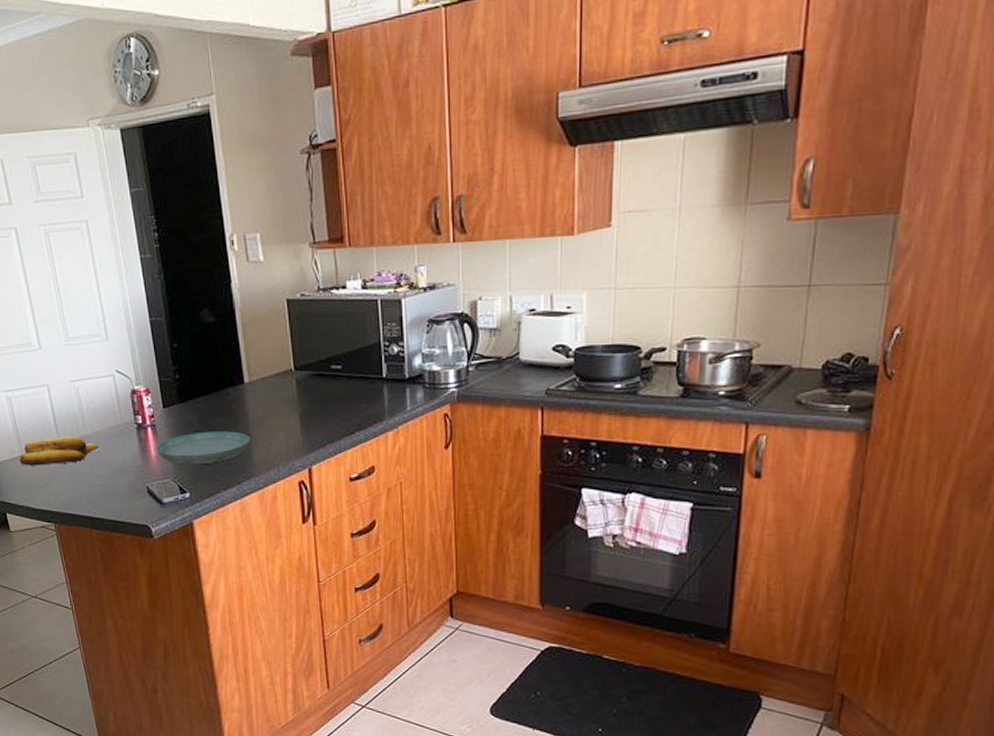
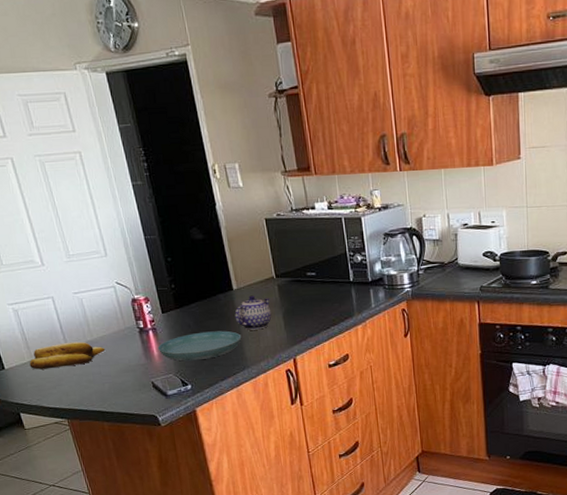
teapot: none [244,390,287,432] -> present [235,295,272,330]

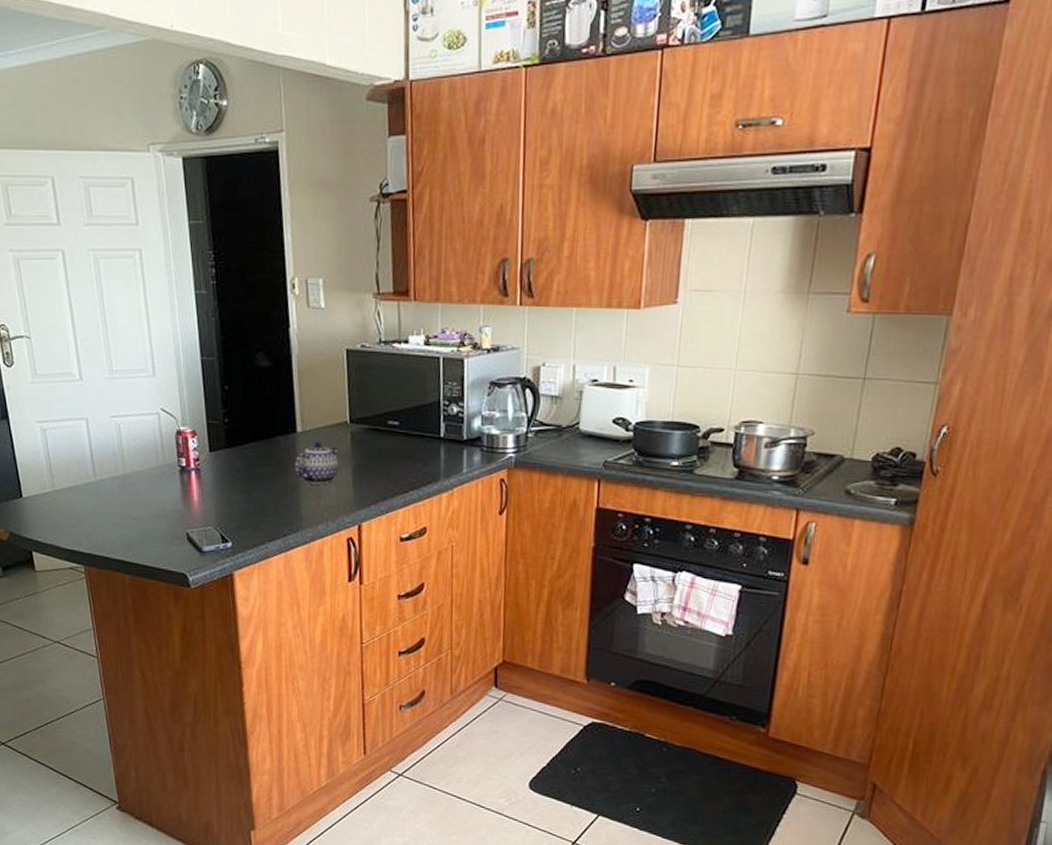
banana: present [29,341,106,370] -> none [50,473,139,503]
saucer: present [157,330,242,361] -> none [199,479,299,514]

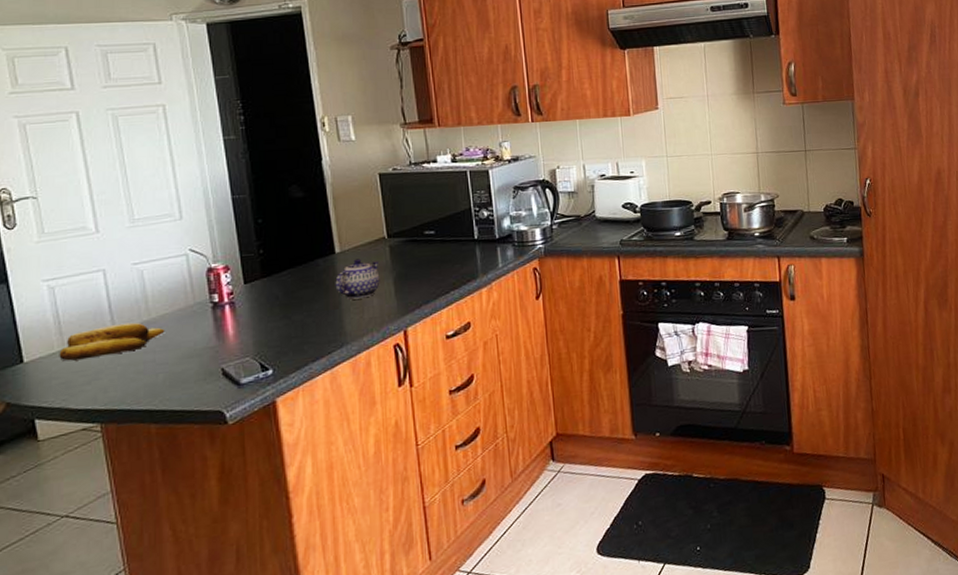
banana: none [50,473,139,503] -> present [59,322,165,361]

